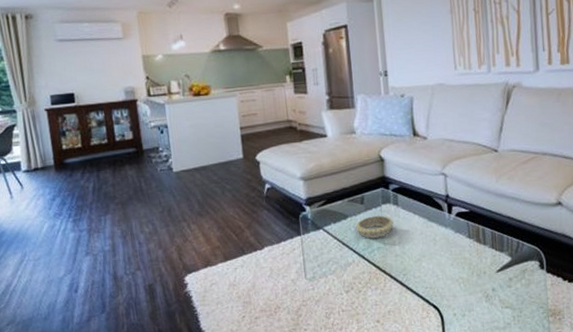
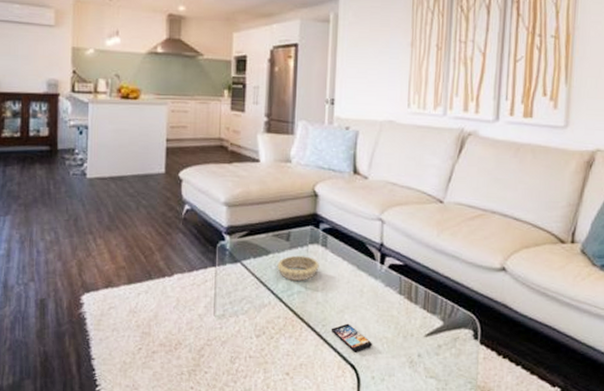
smartphone: none [411,270,450,295] -> present [331,323,372,352]

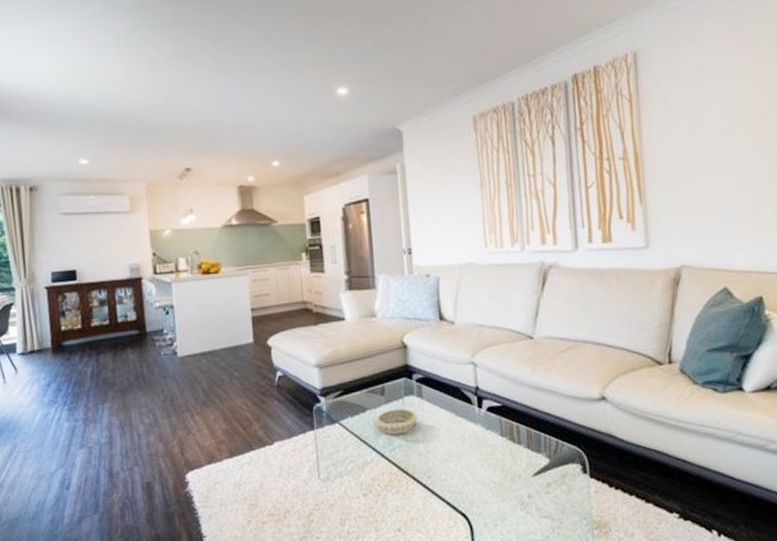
smartphone: present [331,323,372,352] -> none [437,472,480,501]

